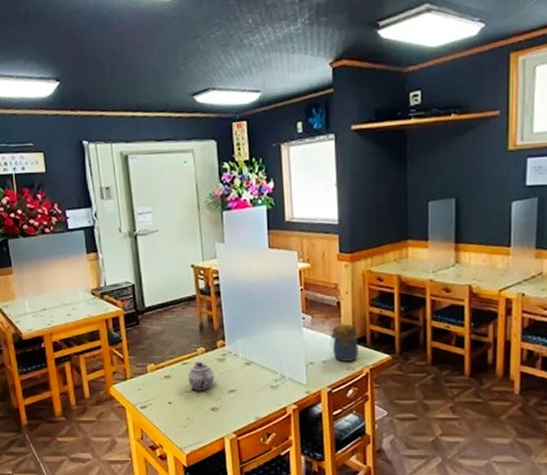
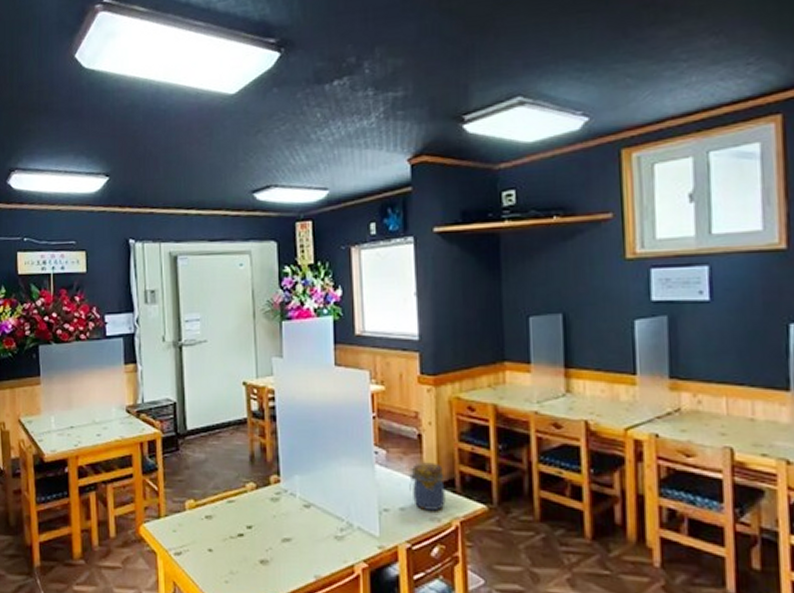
teapot: present [188,361,215,390] -> none [234,500,266,536]

